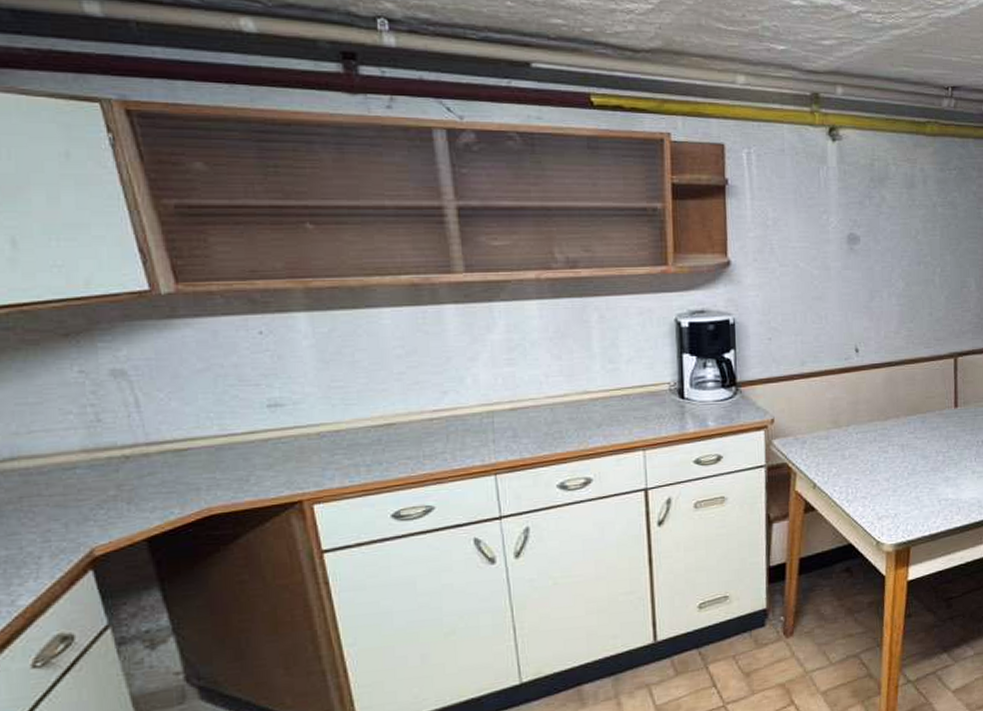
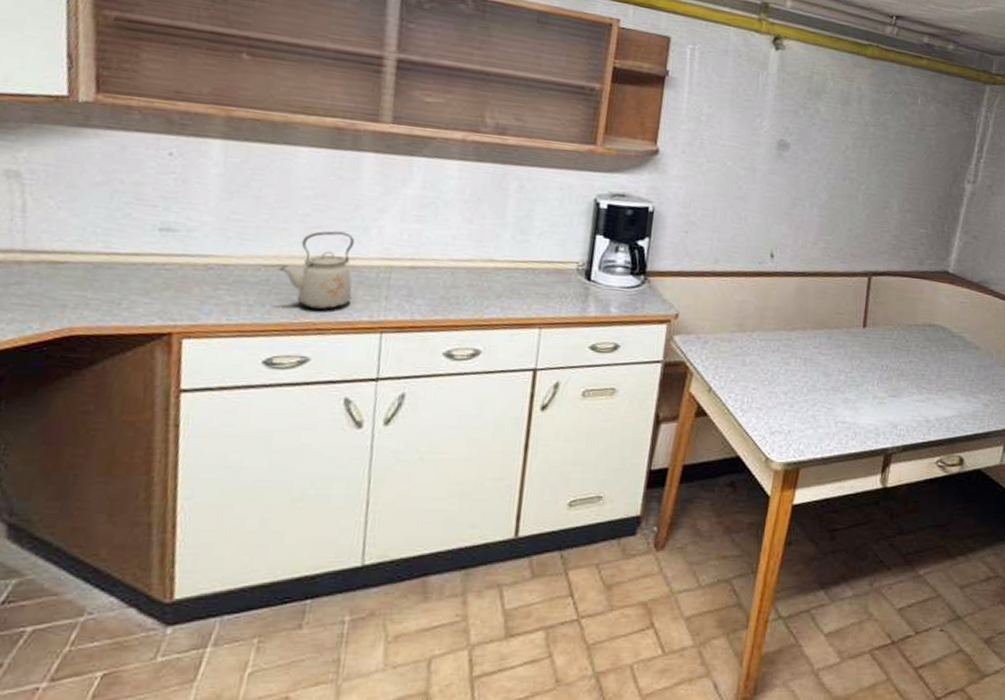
kettle: none [387,384,461,461] -> present [278,231,355,310]

